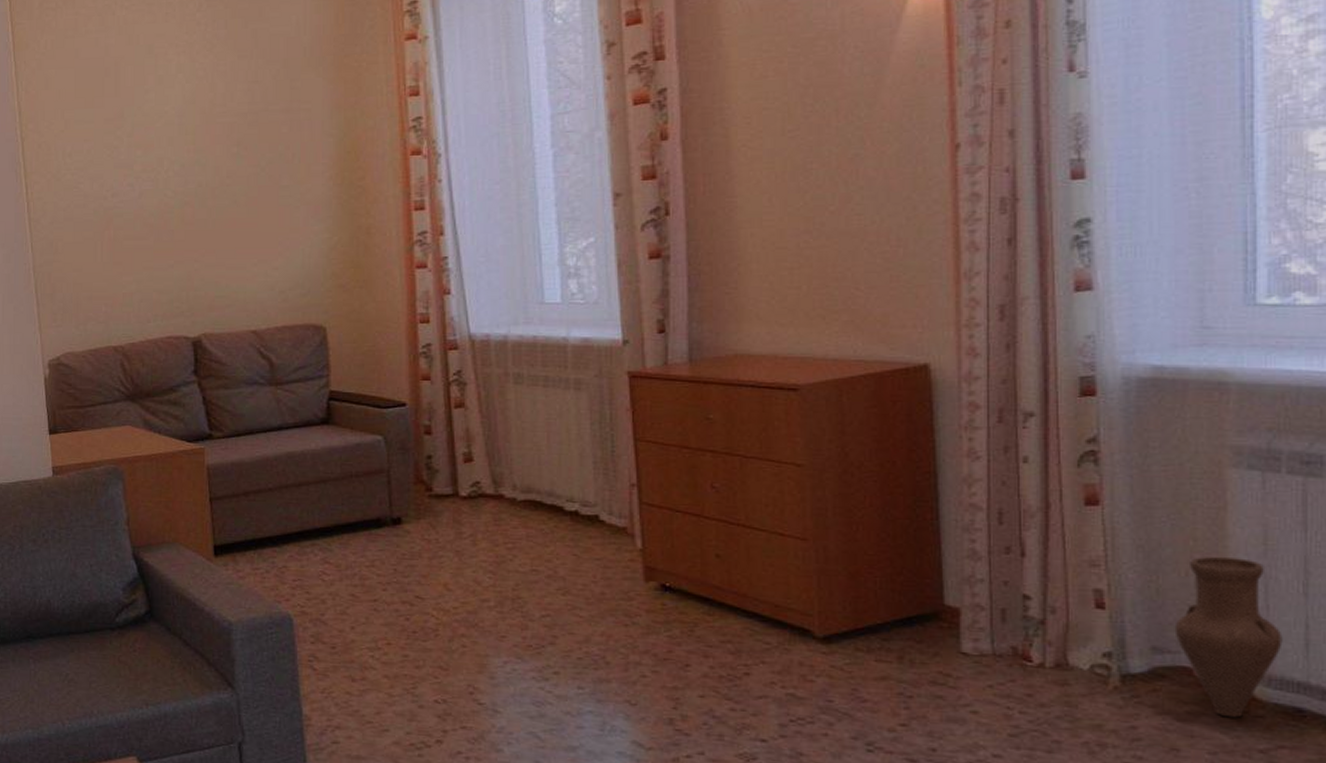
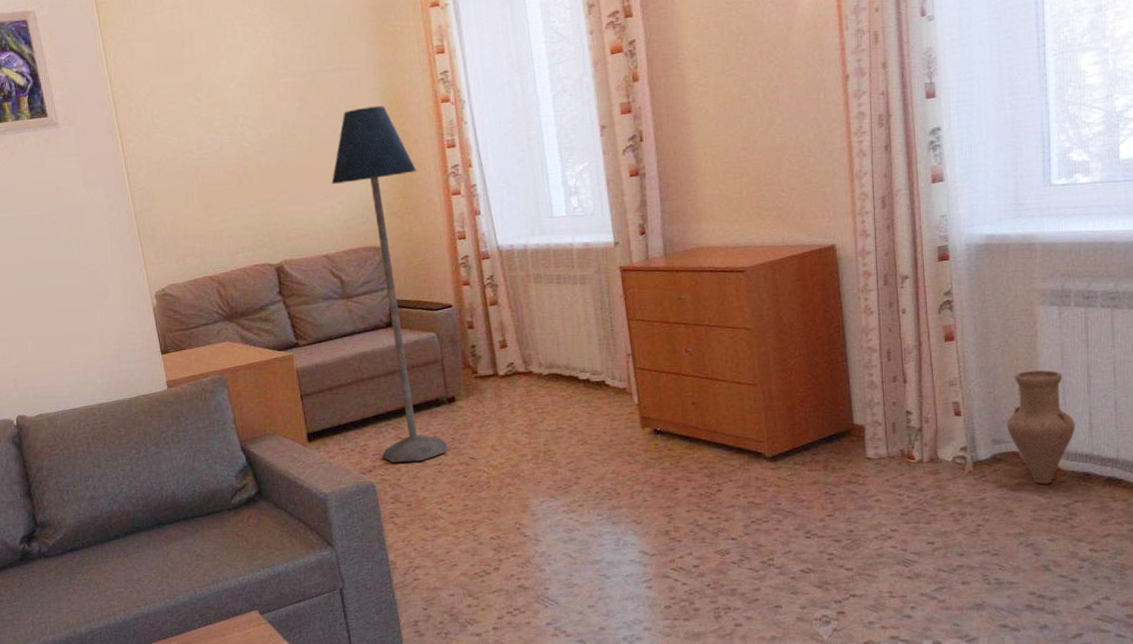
floor lamp: none [268,155,387,594] -> present [331,106,447,463]

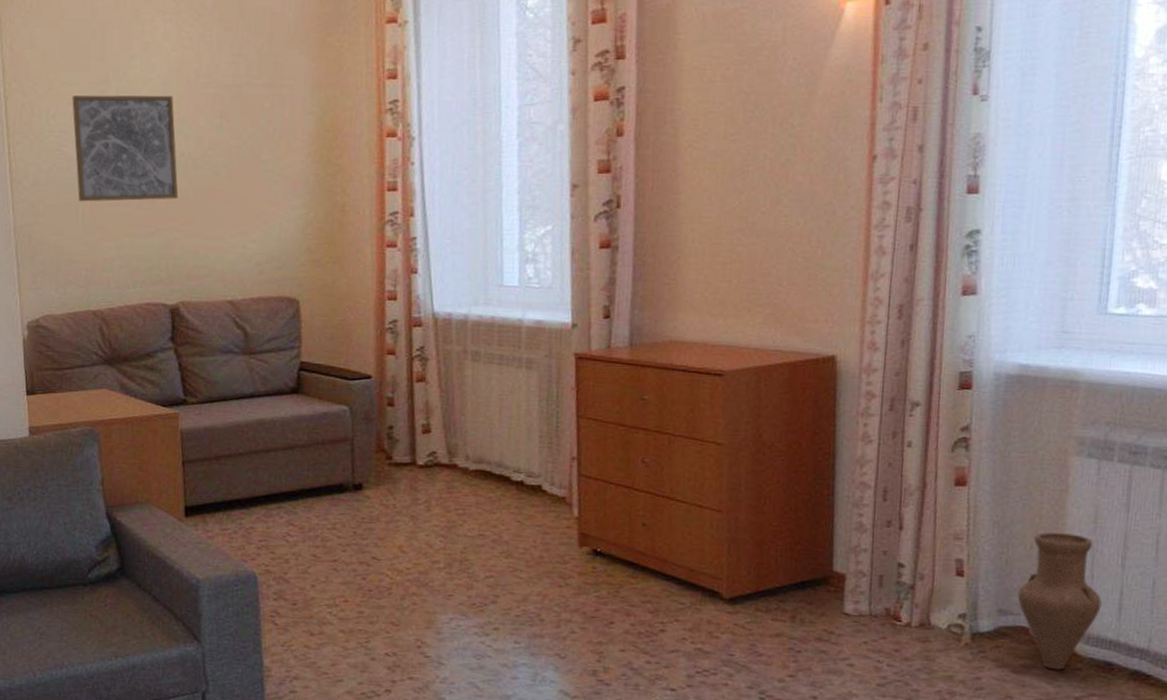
wall art: none [171,87,272,185] -> present [72,95,179,202]
floor lamp: present [331,106,447,463] -> none [246,132,349,555]

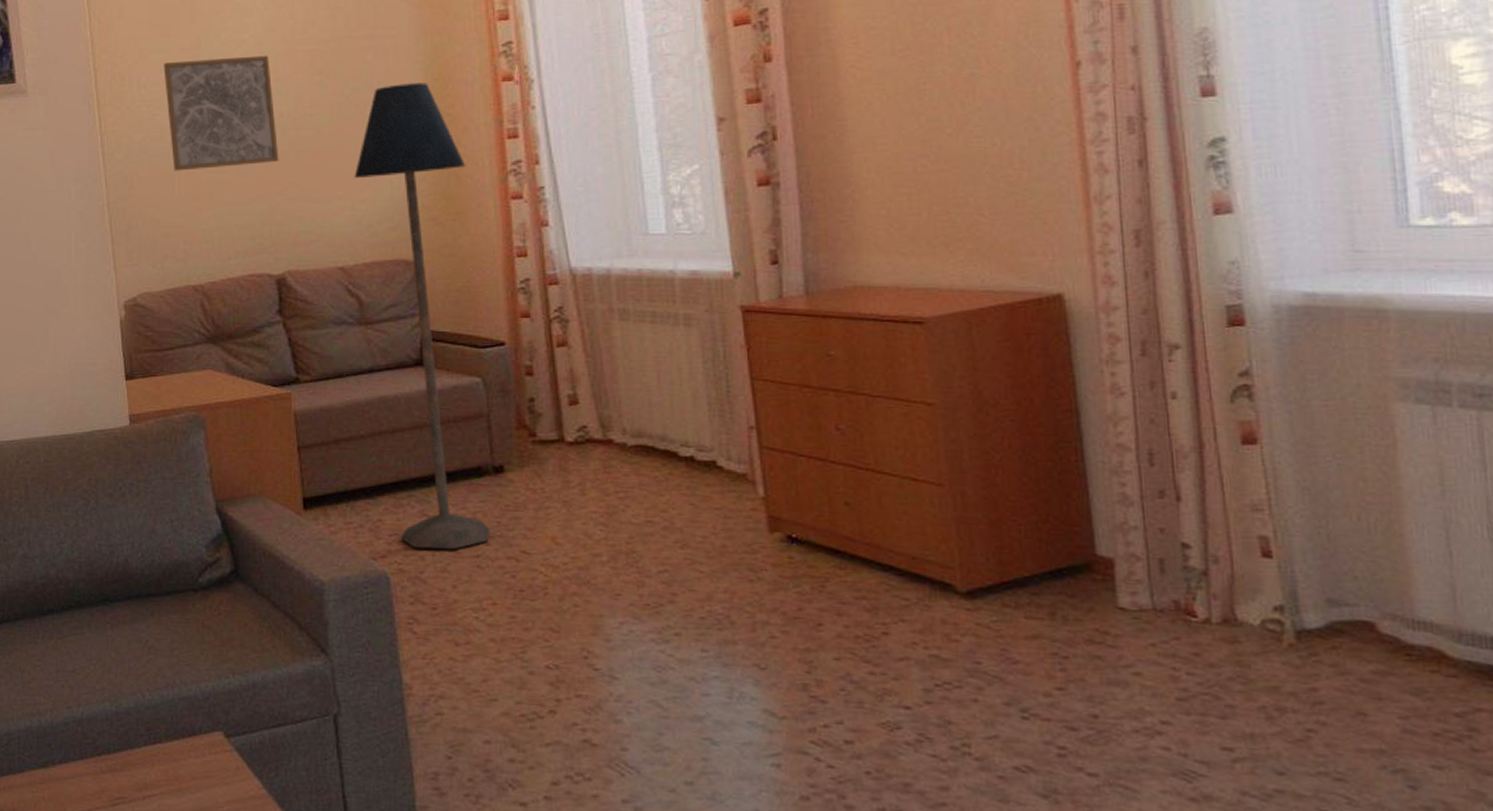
floor lamp: none [246,132,349,555] -> present [354,82,490,550]
vase: present [1017,531,1102,670] -> none [1350,498,1471,678]

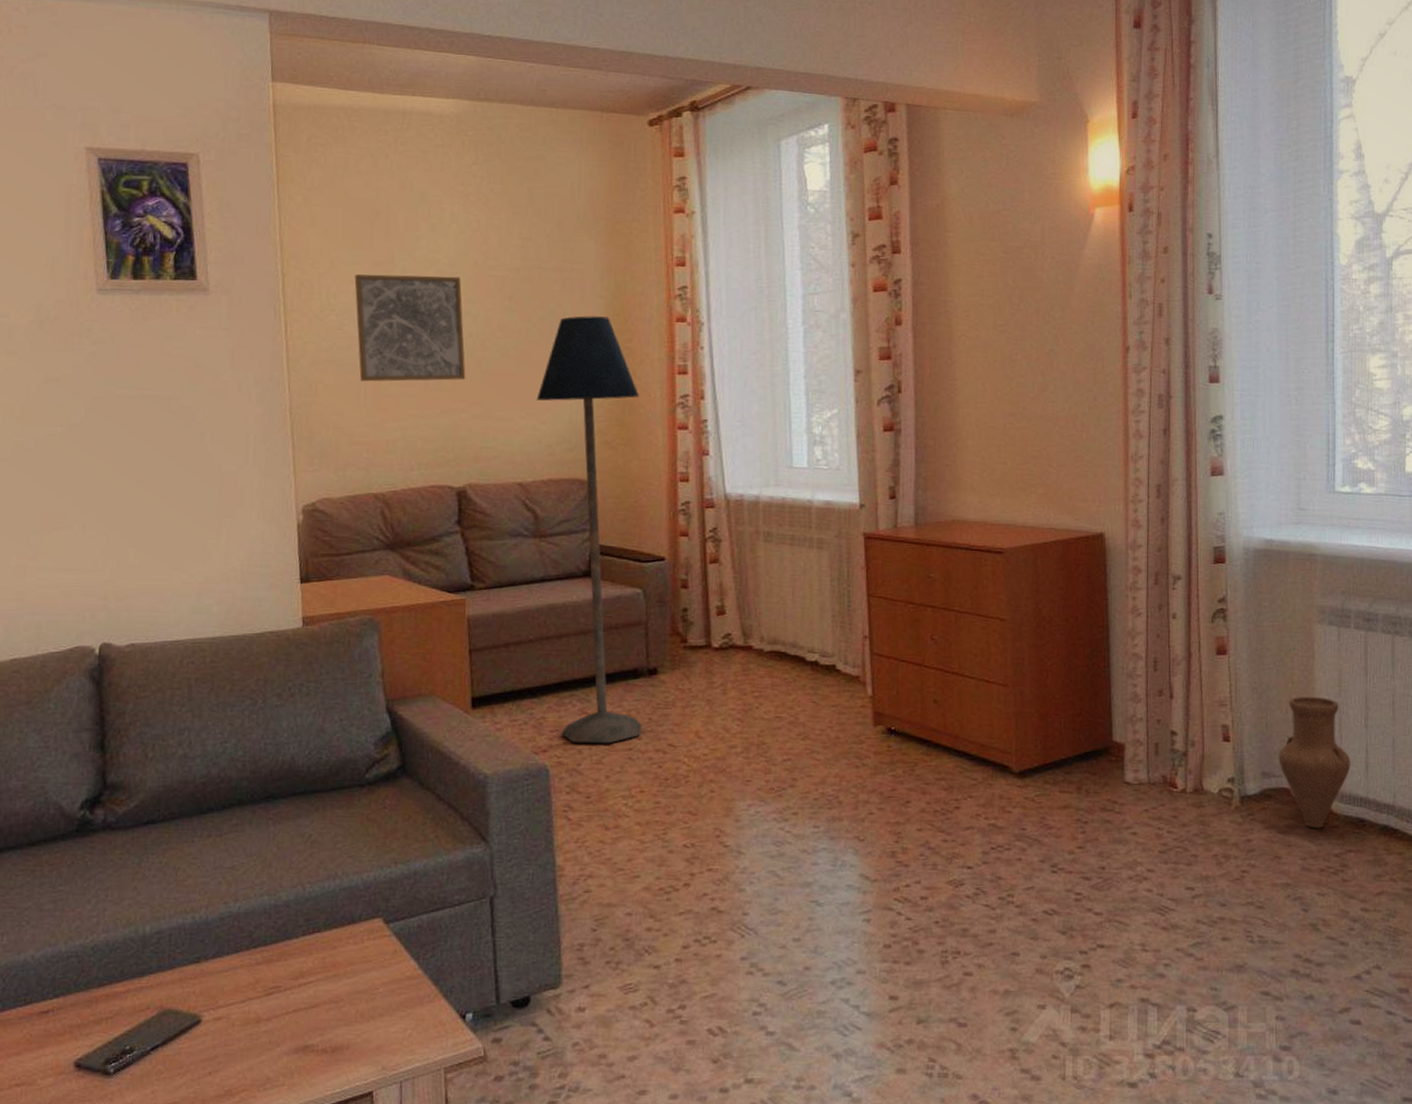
vase: none [1350,498,1471,678] -> present [1278,696,1351,829]

